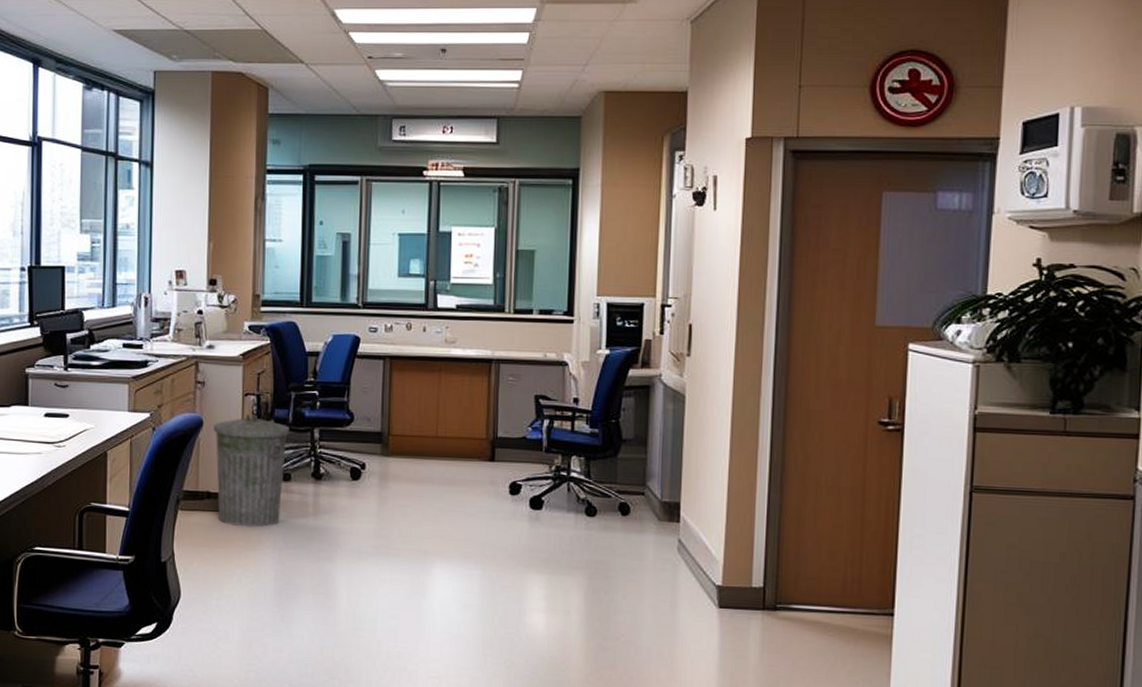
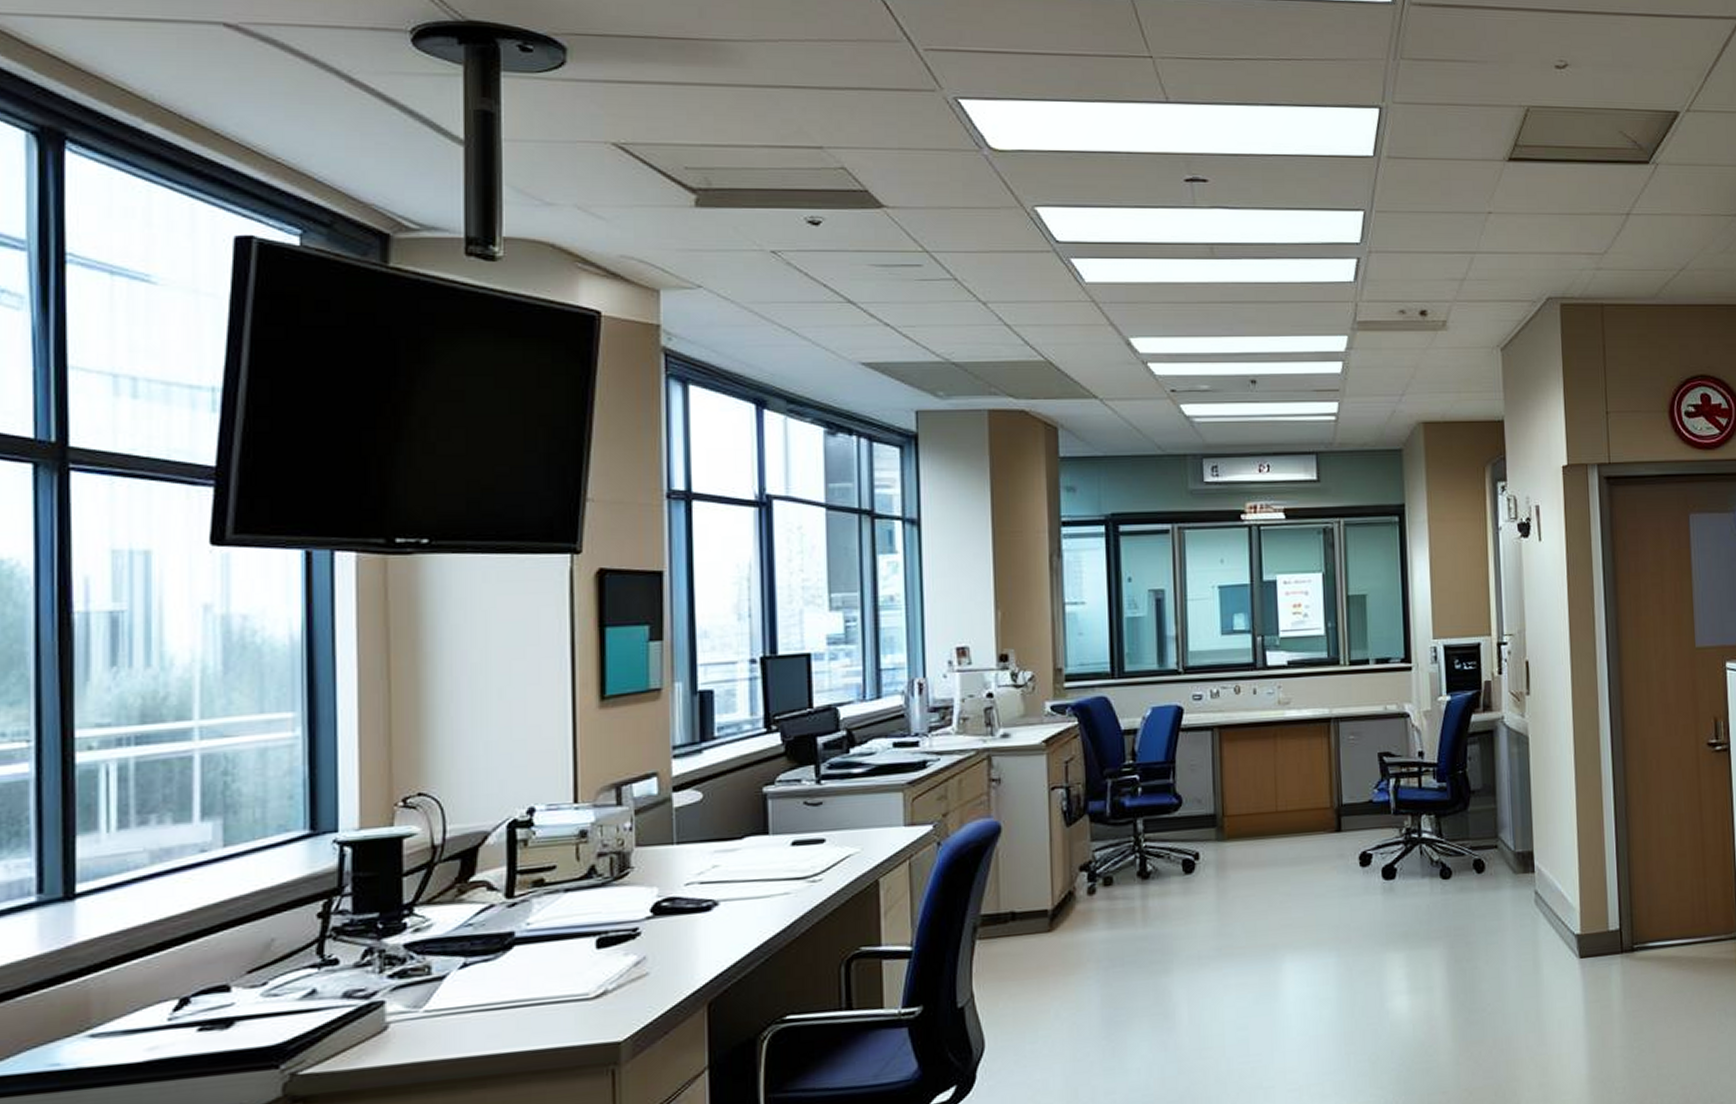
trash can: present [213,414,289,528] -> none [1015,811,1107,949]

